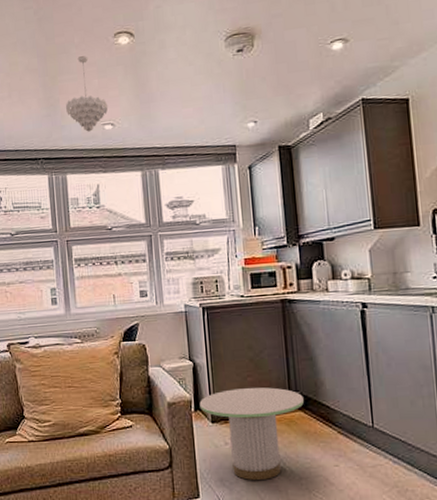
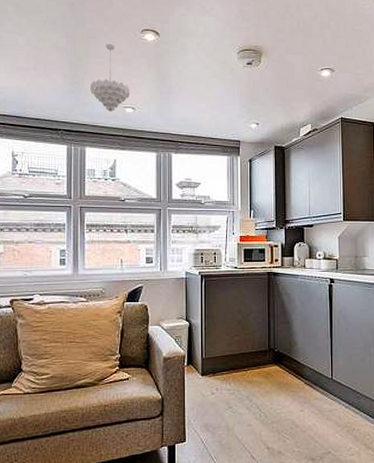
side table: present [199,387,304,481] -> none [192,345,280,425]

